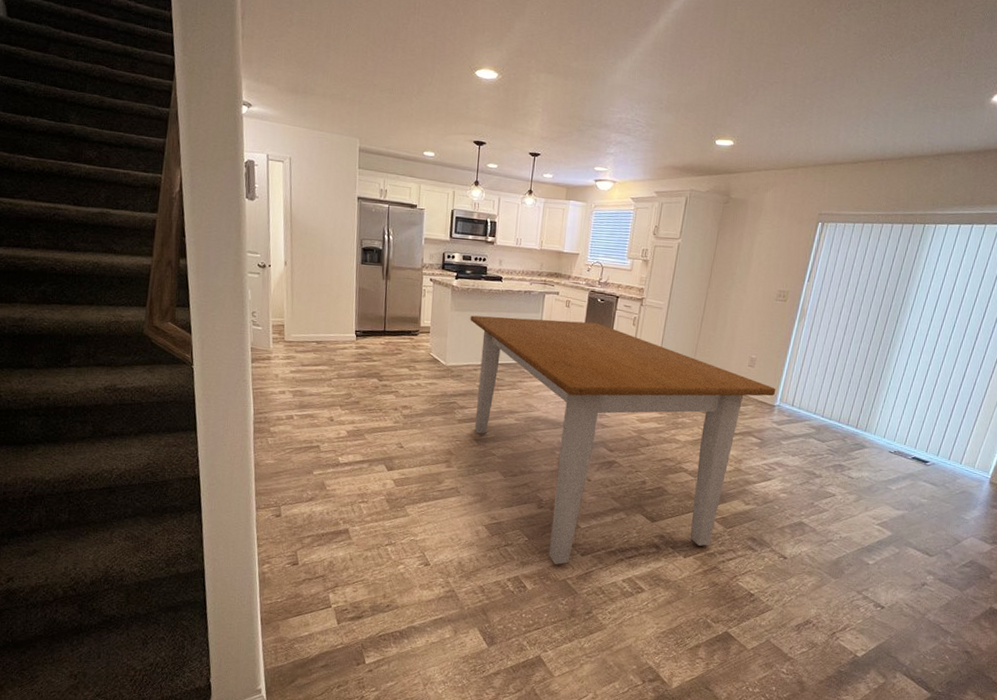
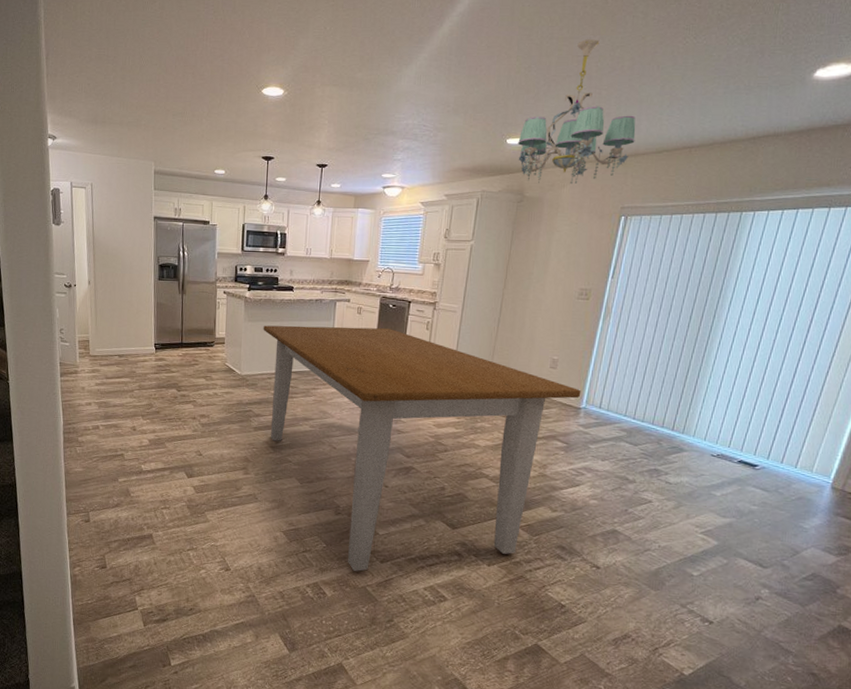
chandelier: none [726,47,835,189] -> present [518,39,636,185]

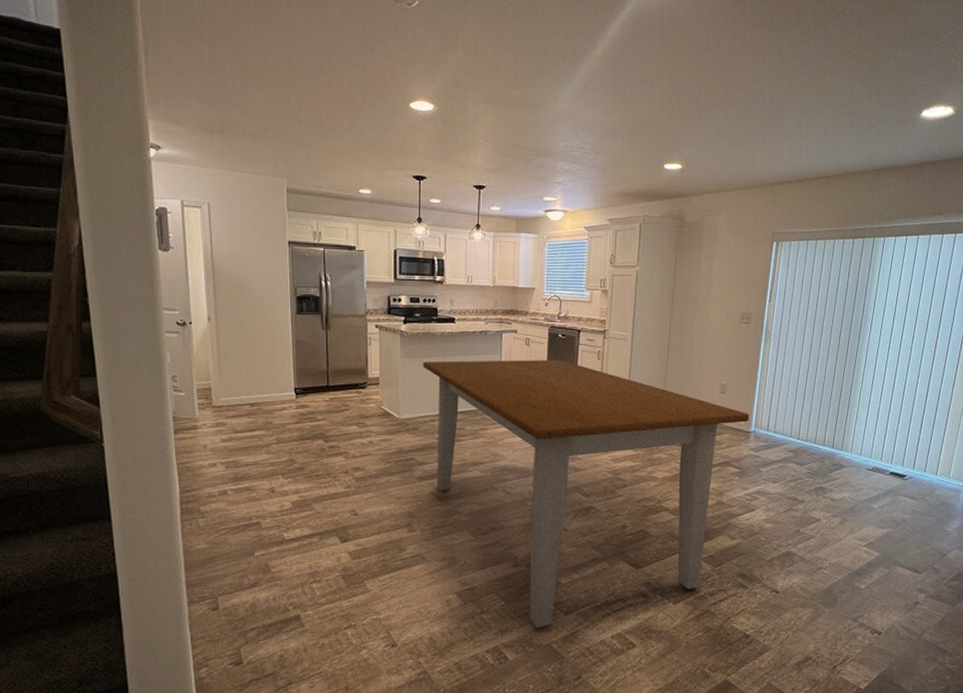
chandelier: present [518,39,636,185] -> none [675,71,780,211]

